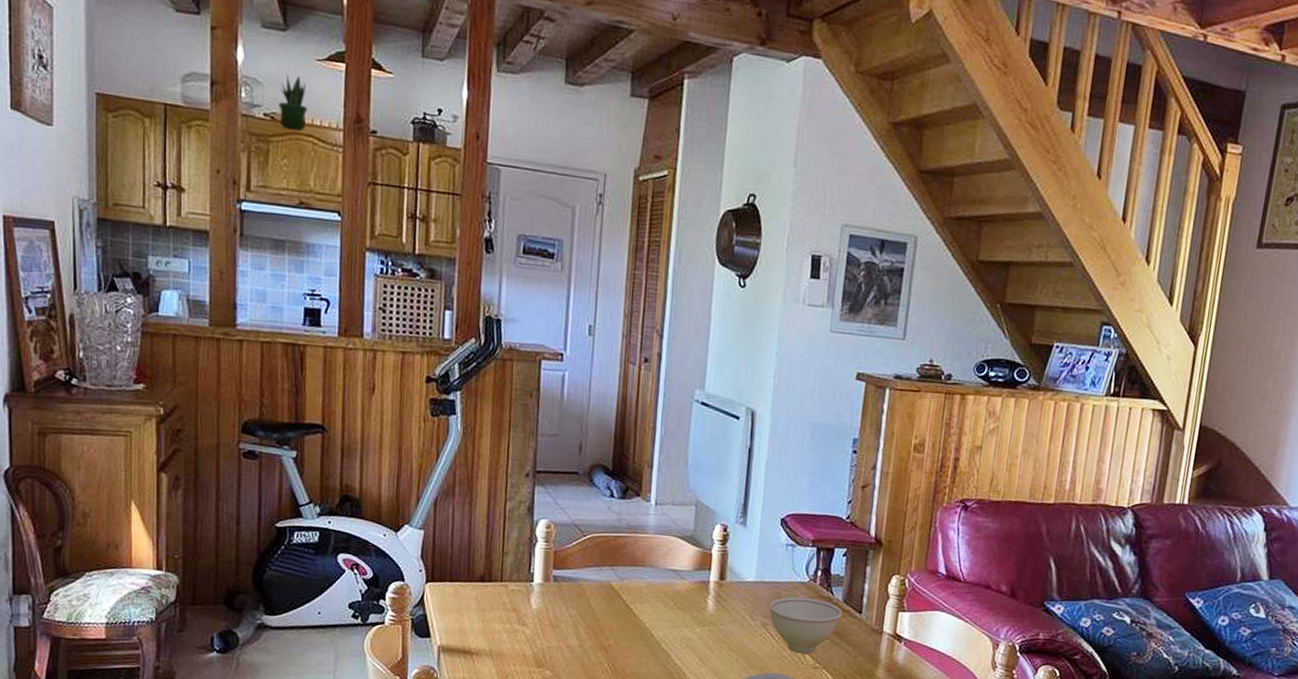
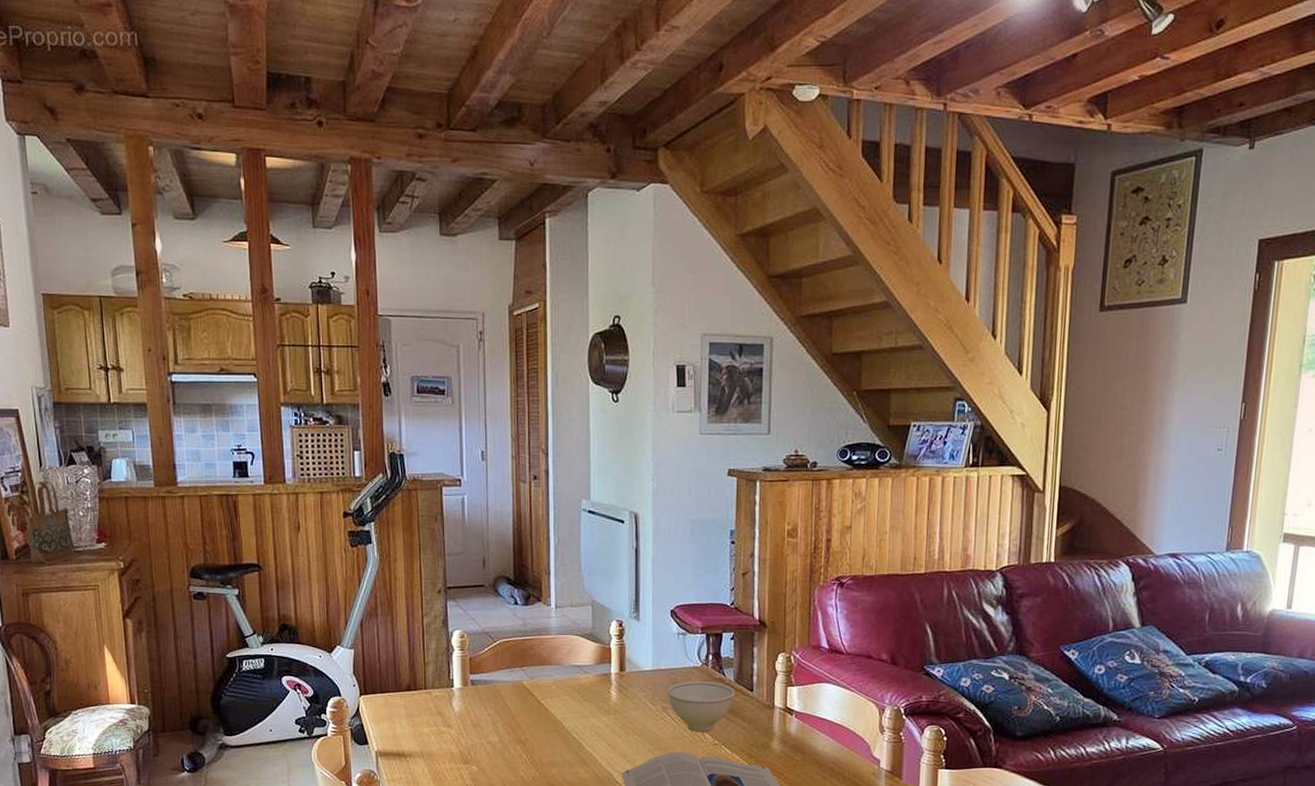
handbag: none [49,306,139,404] -> present [25,481,102,565]
planter: present [279,75,307,132] -> none [194,257,219,307]

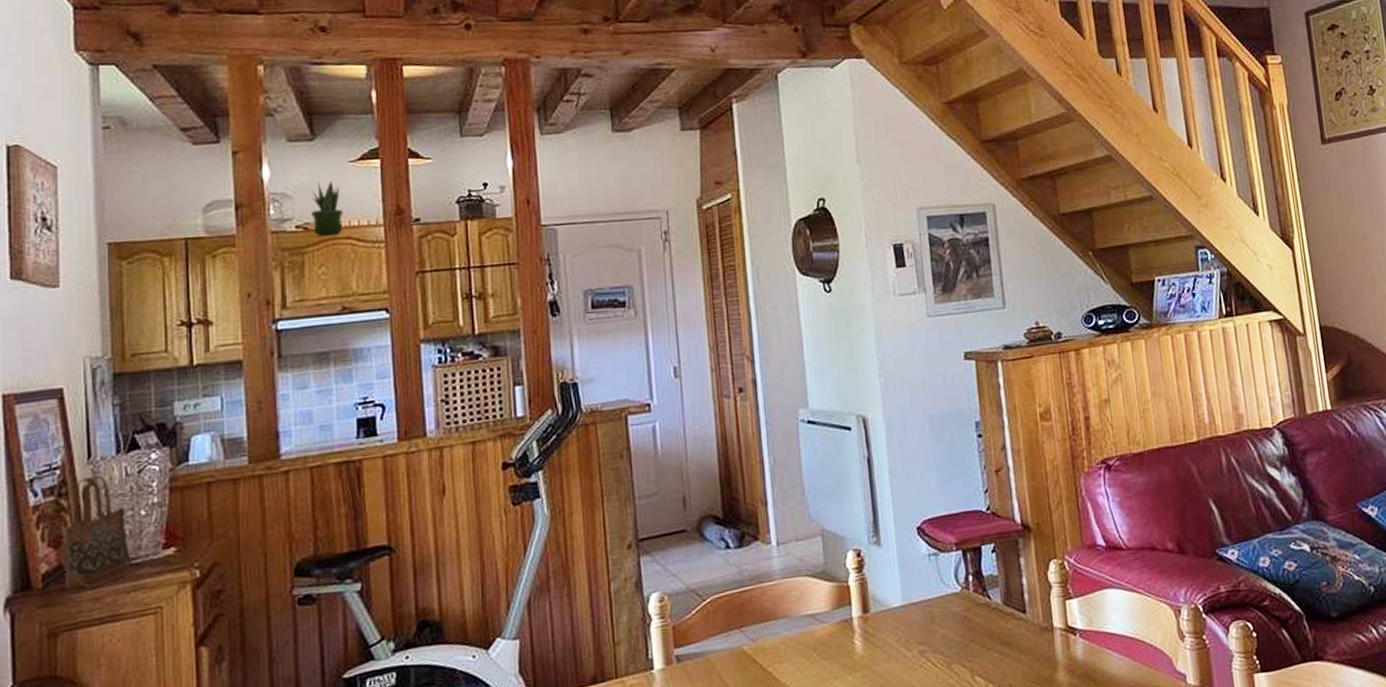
planter: none [194,257,219,307] -> present [311,180,343,238]
bowl: present [667,681,735,732] -> none [923,608,1006,677]

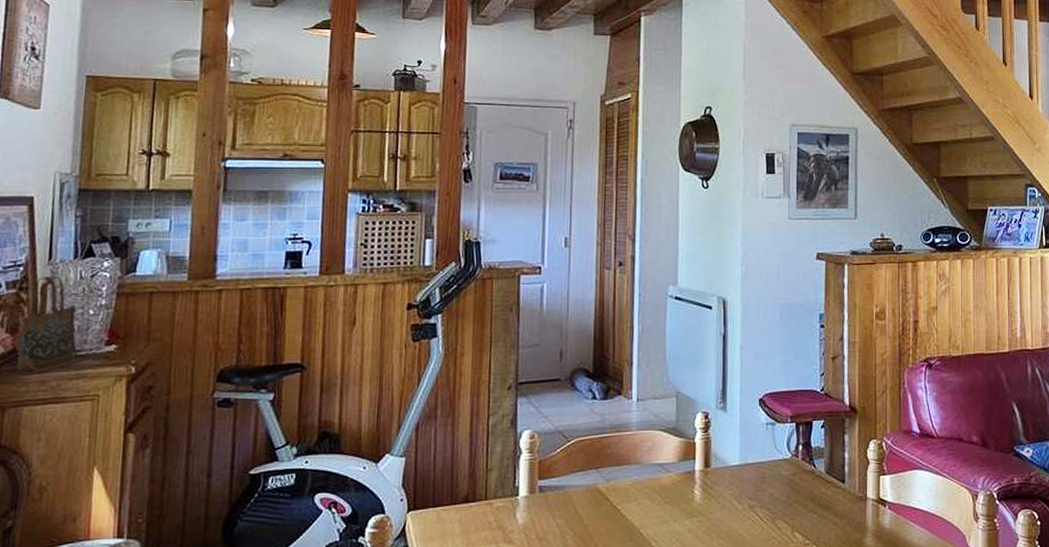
planter: present [311,180,343,238] -> none [266,43,294,92]

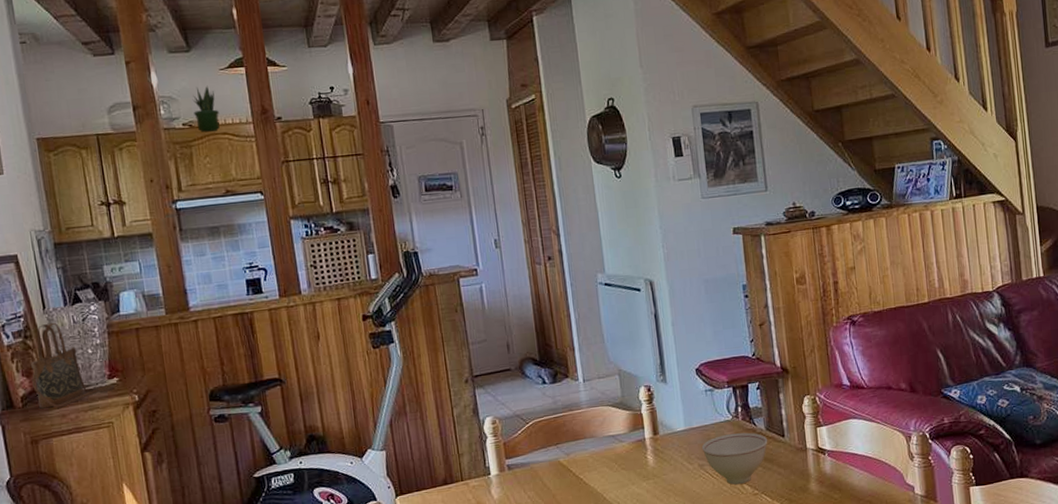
planter: none [266,43,294,92] -> present [192,85,220,133]
bowl: none [754,474,827,531] -> present [701,432,768,485]

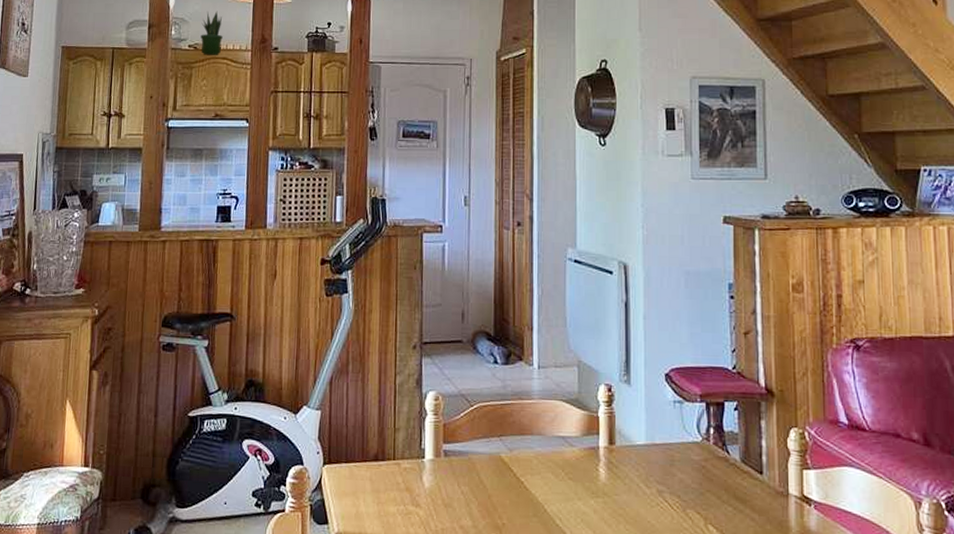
handbag: present [30,322,115,409] -> none [9,224,79,311]
bowl: present [701,432,768,485] -> none [663,459,742,524]

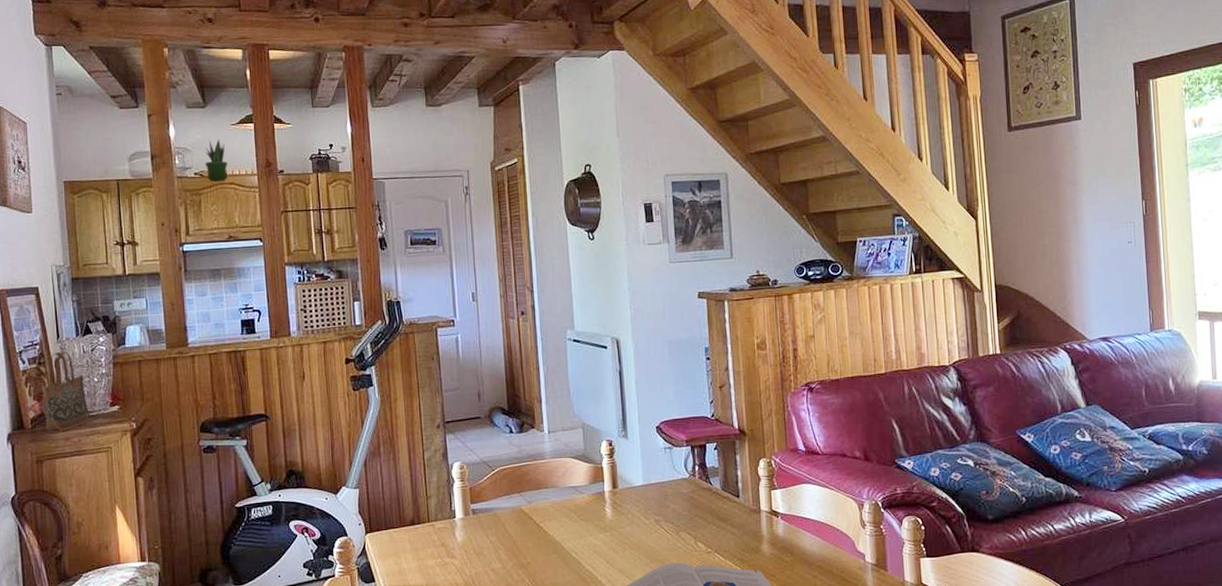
handbag: none [9,224,79,311] -> present [41,351,115,431]

